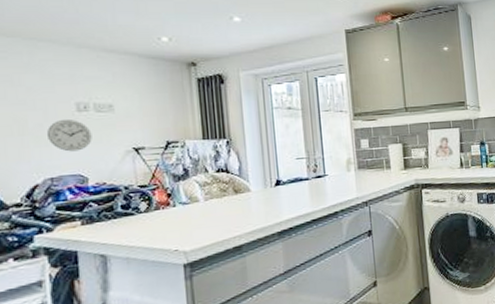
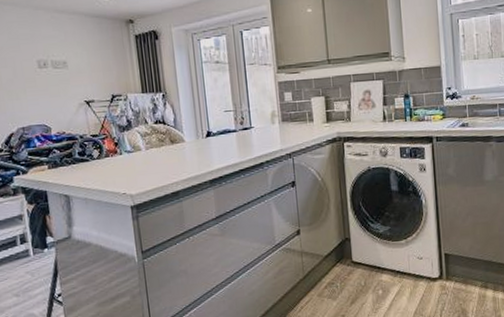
wall clock: present [46,119,92,152] -> none [16,75,52,105]

